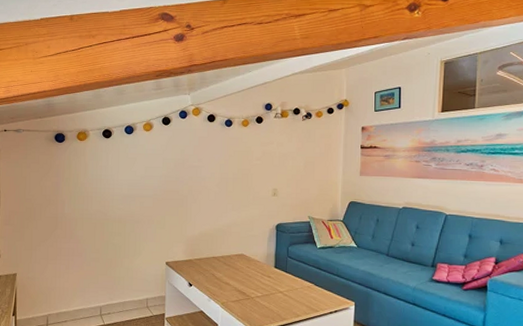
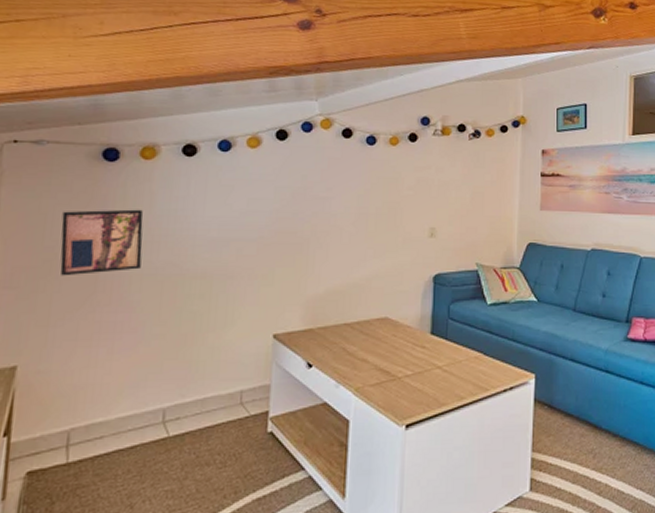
wall art: none [34,175,82,218] -> present [60,209,144,276]

